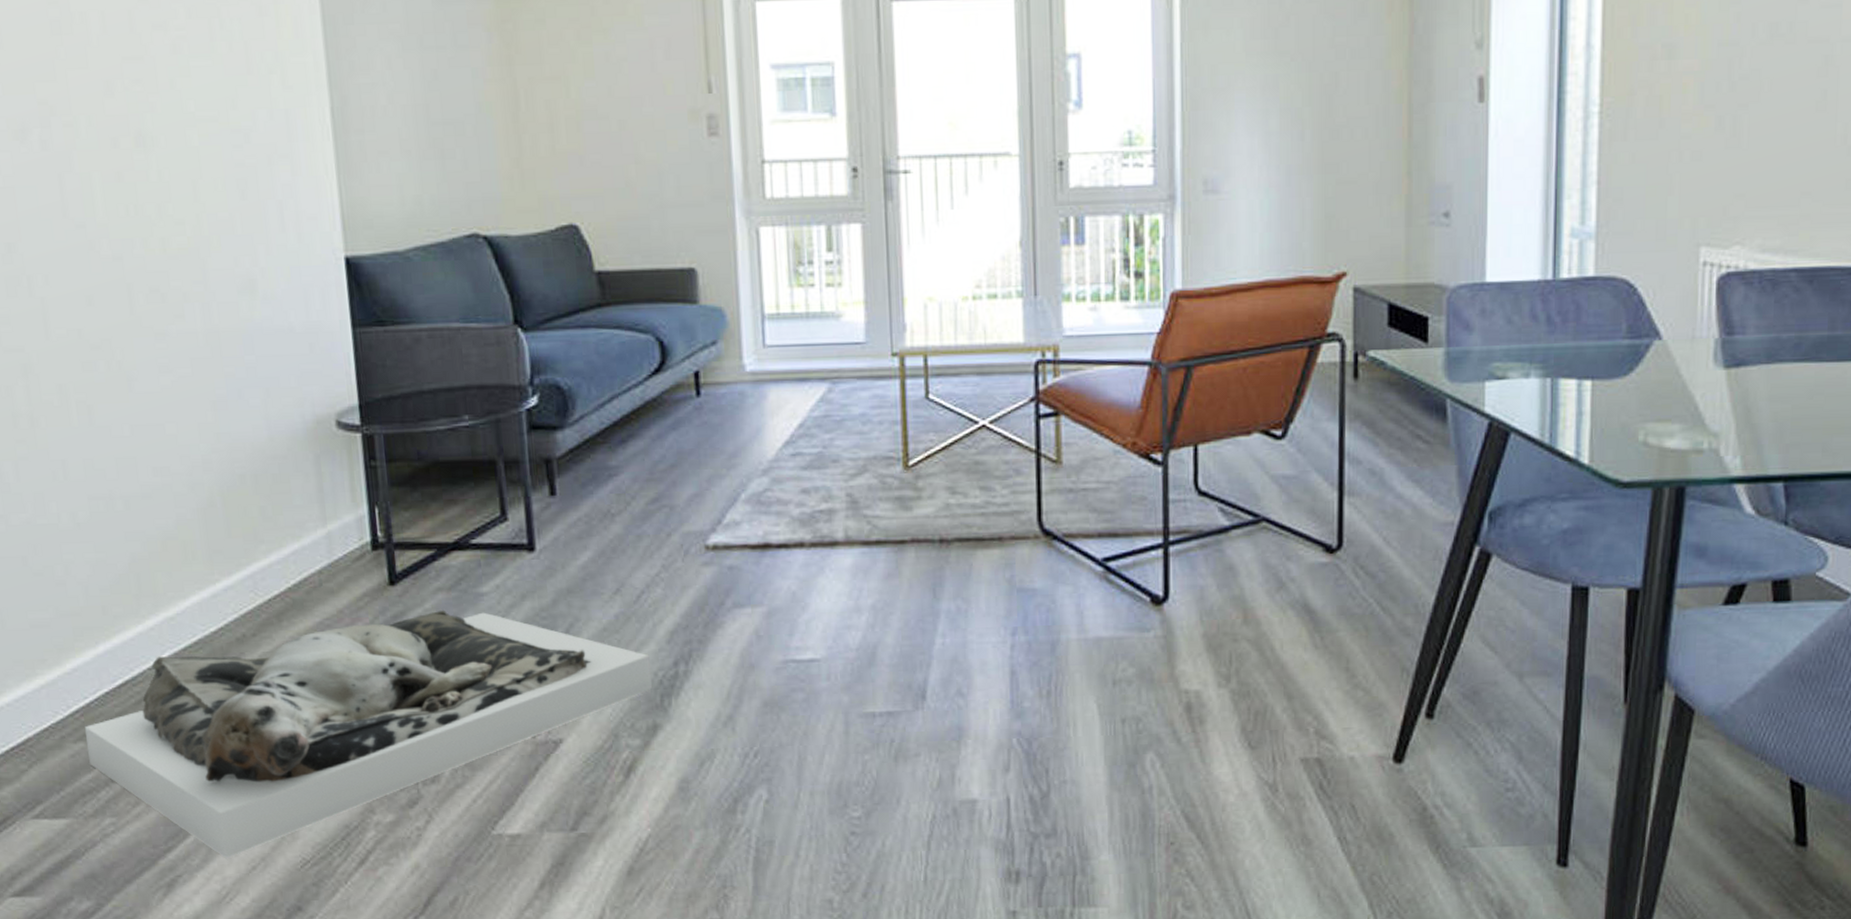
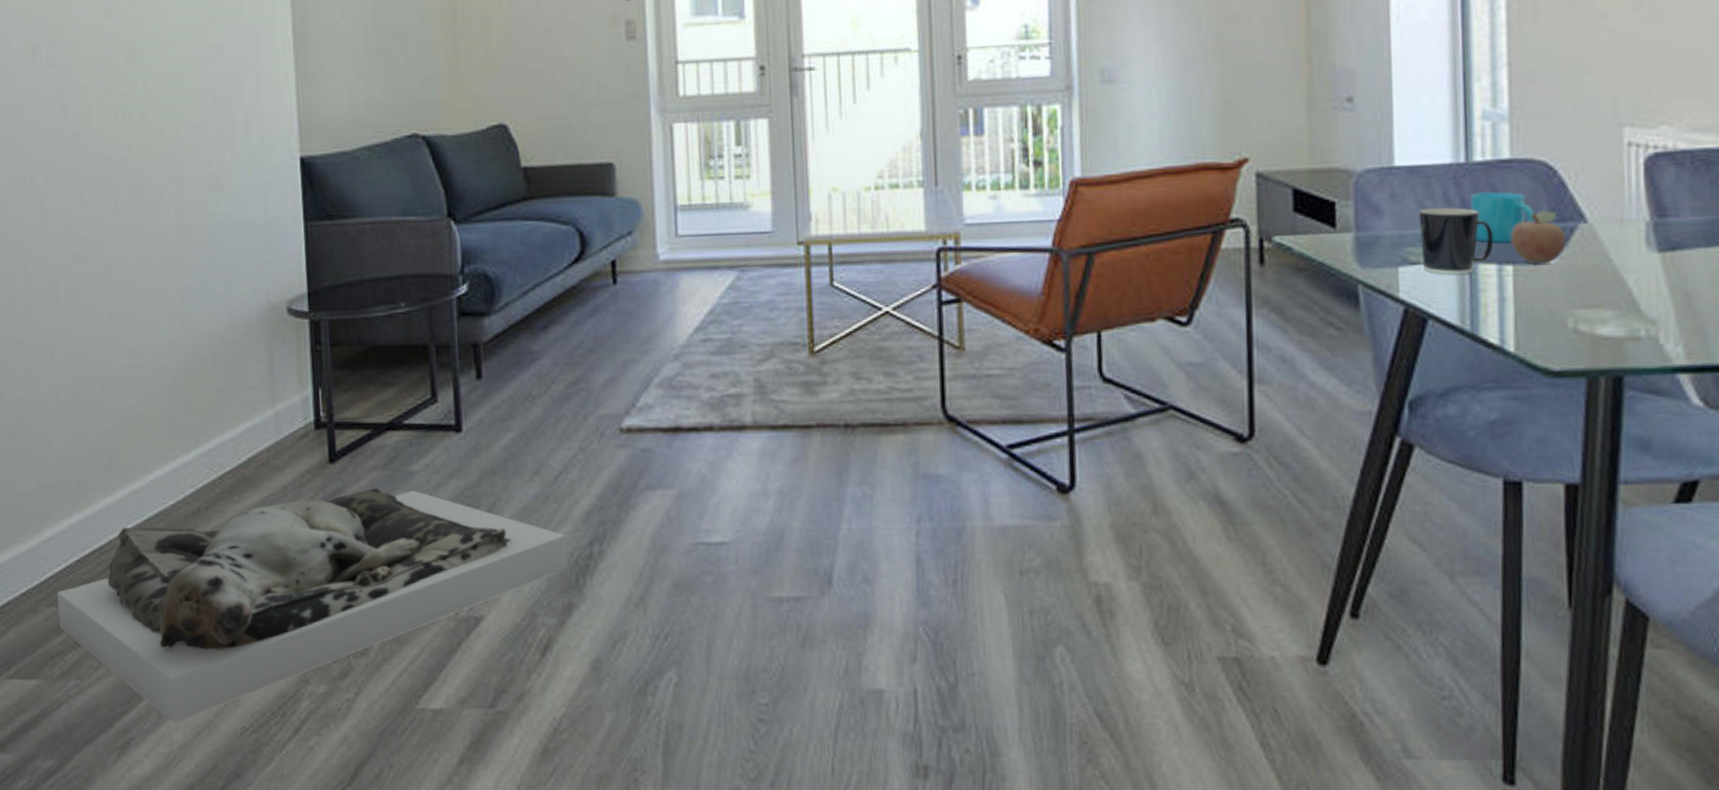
mug: none [1506,323,1576,391] -> present [1418,207,1494,276]
cup: none [1554,308,1614,359] -> present [1469,192,1535,244]
fruit: none [1590,328,1641,379] -> present [1510,211,1566,264]

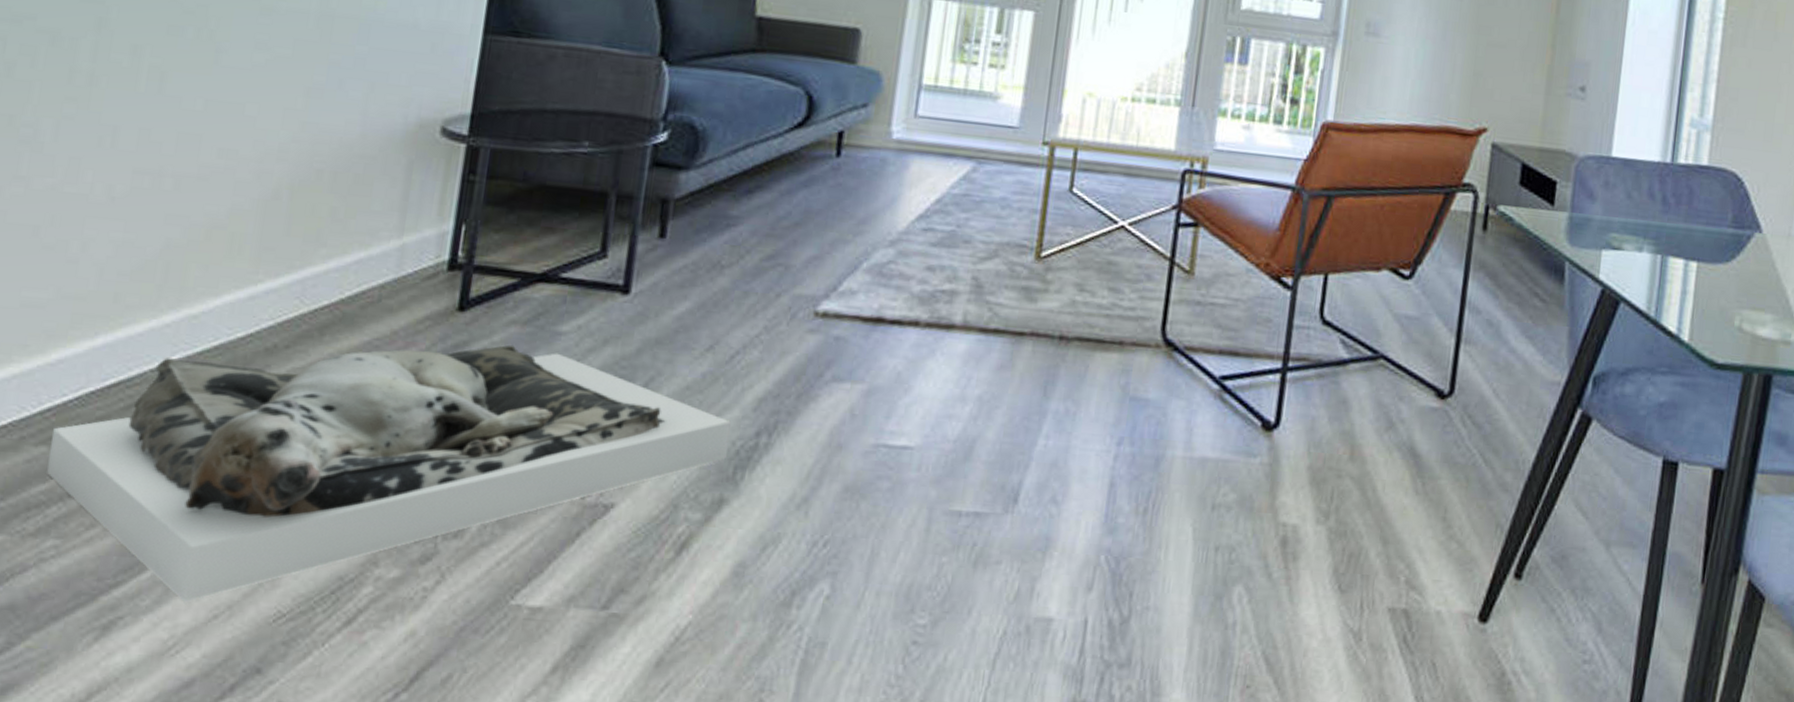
mug: present [1418,207,1494,276] -> none [1623,199,1686,266]
cup: present [1469,192,1535,244] -> none [1669,192,1721,242]
fruit: present [1510,211,1566,264] -> none [1698,217,1743,265]

